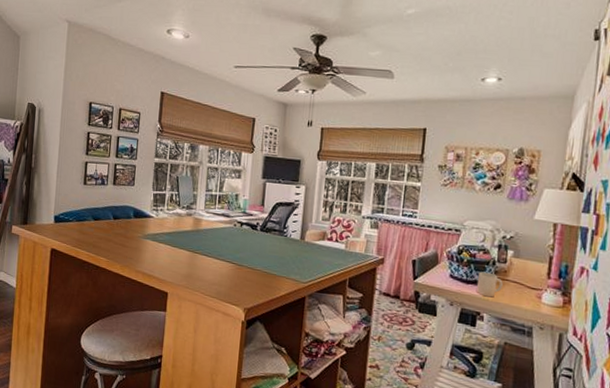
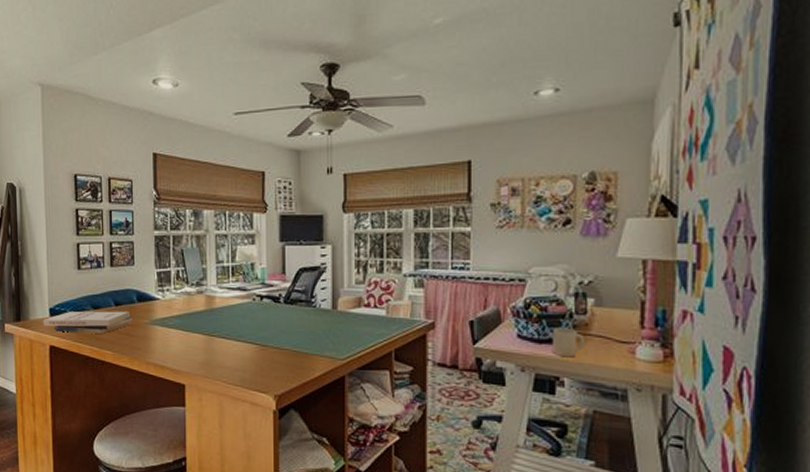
books: none [47,220,128,242] -> present [43,311,133,334]

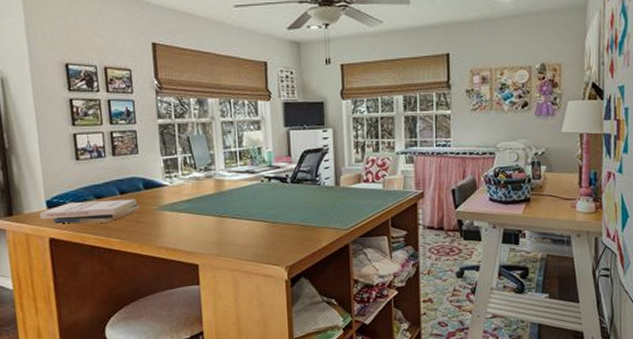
mug: present [551,327,584,358] -> none [515,190,539,214]

